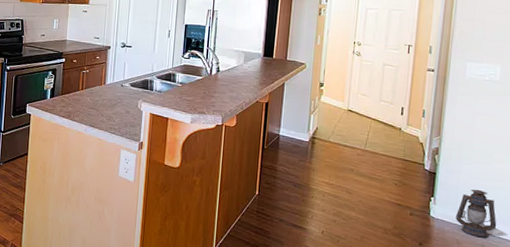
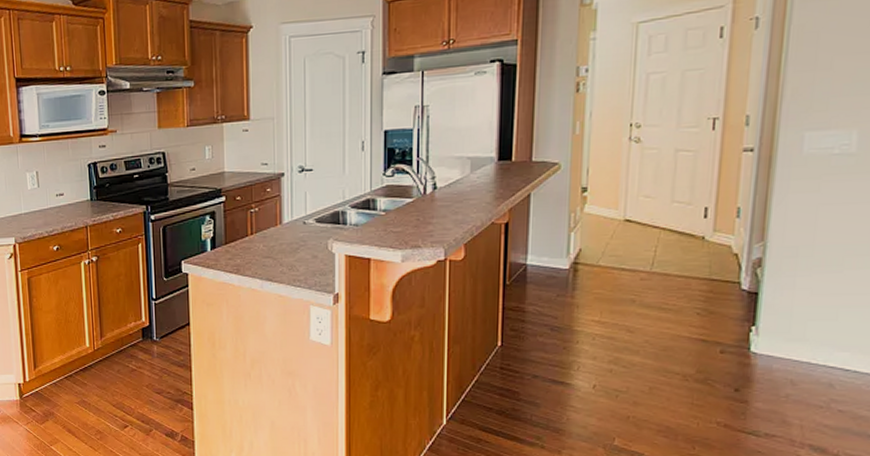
lantern: present [456,189,497,238] -> none [789,309,852,374]

